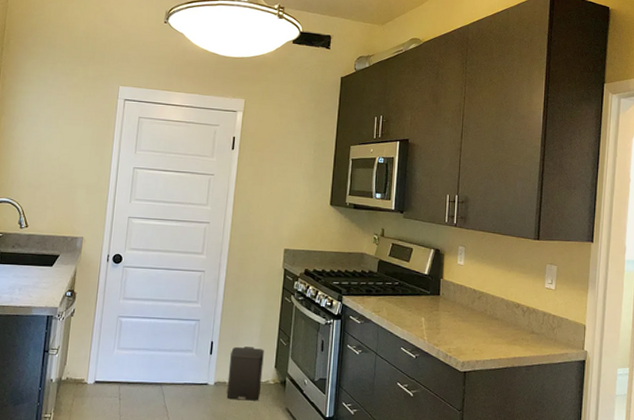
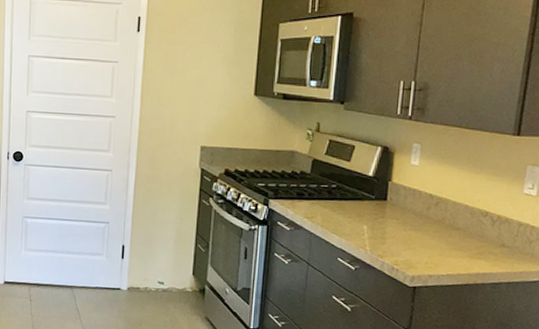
pedal bin: present [226,346,264,401] -> none [141,251,180,308]

